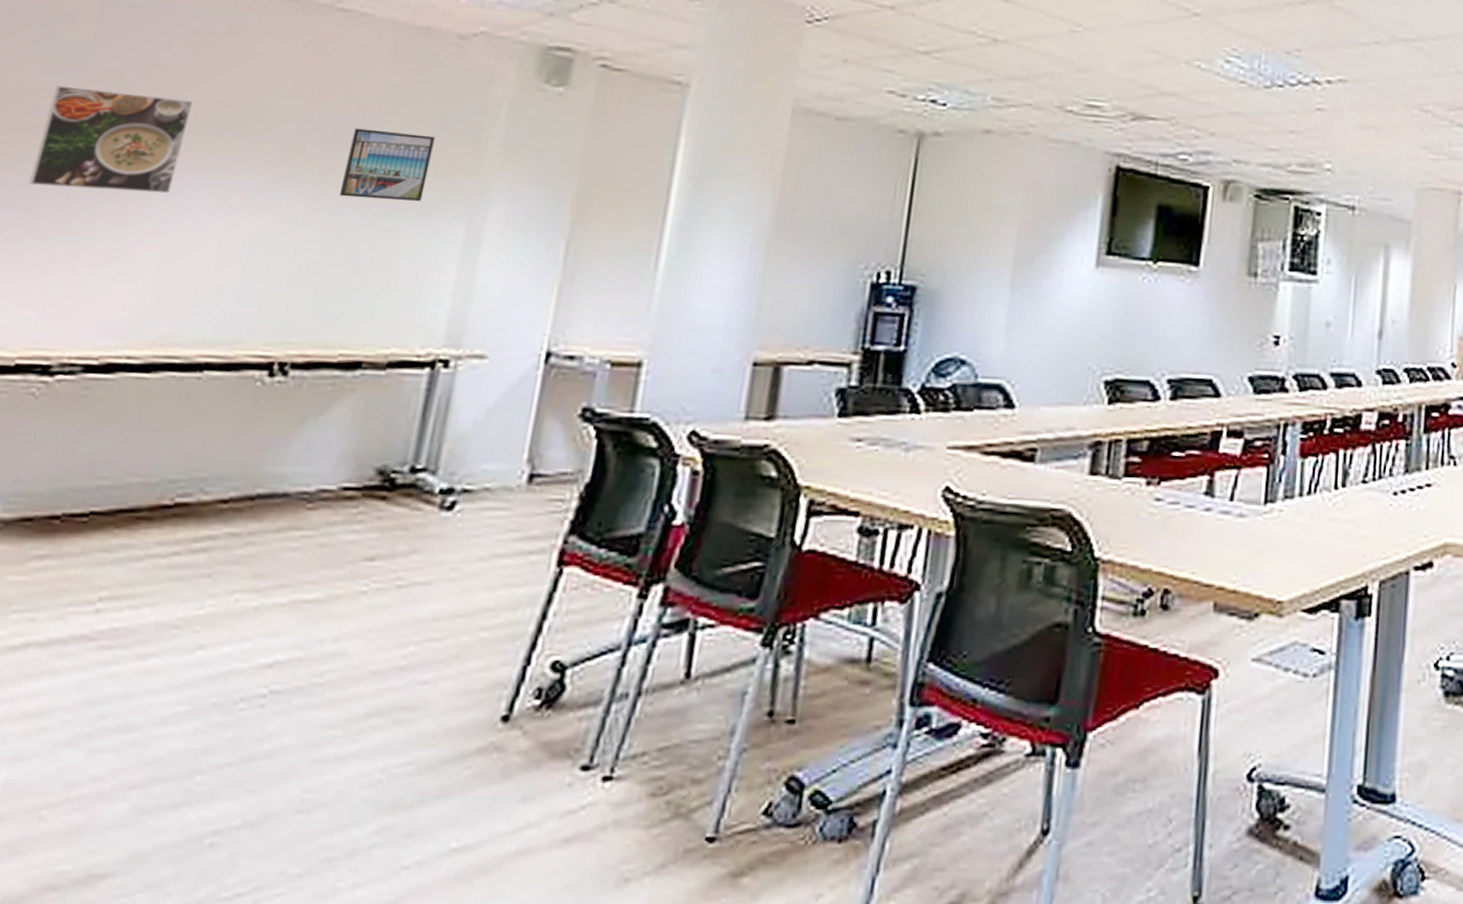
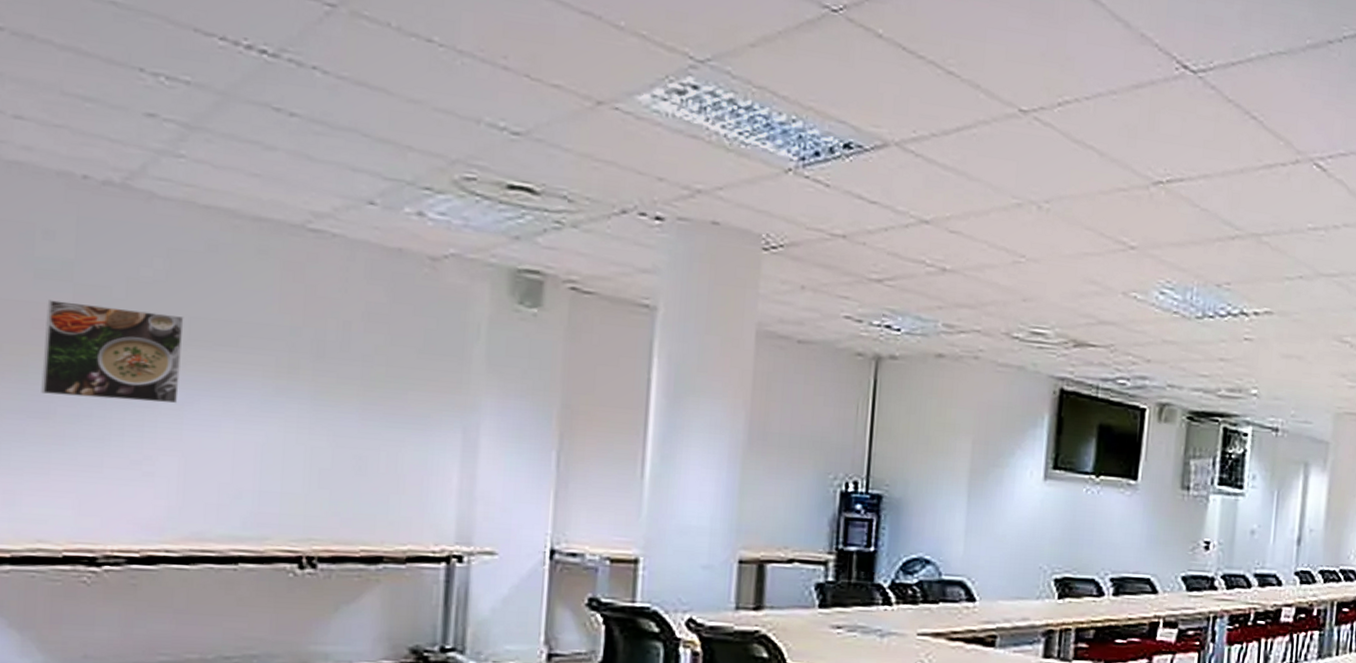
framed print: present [339,128,435,202] -> none [338,344,421,414]

